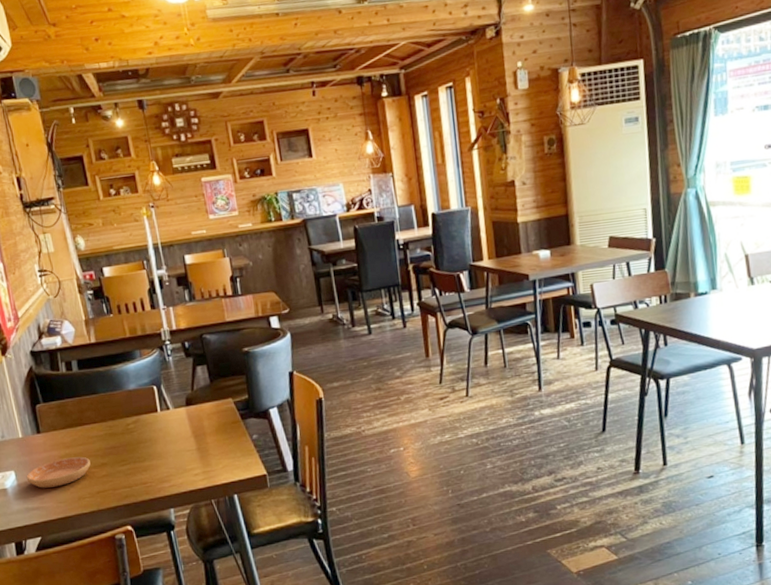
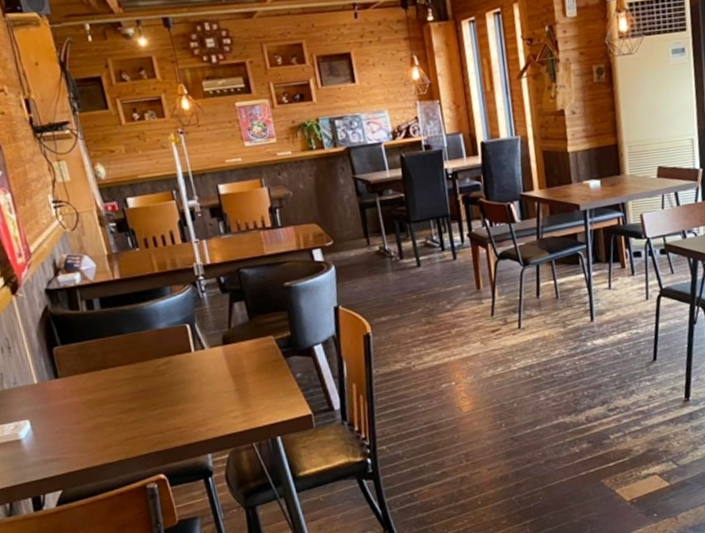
saucer: present [26,456,91,488] -> none [43,402,117,438]

